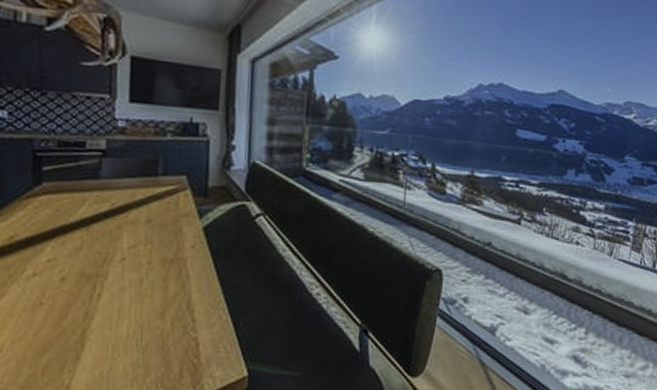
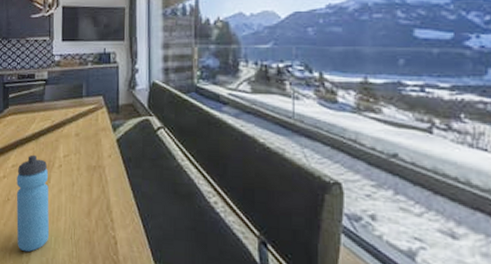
water bottle: none [53,246,106,367] -> present [16,154,50,252]

